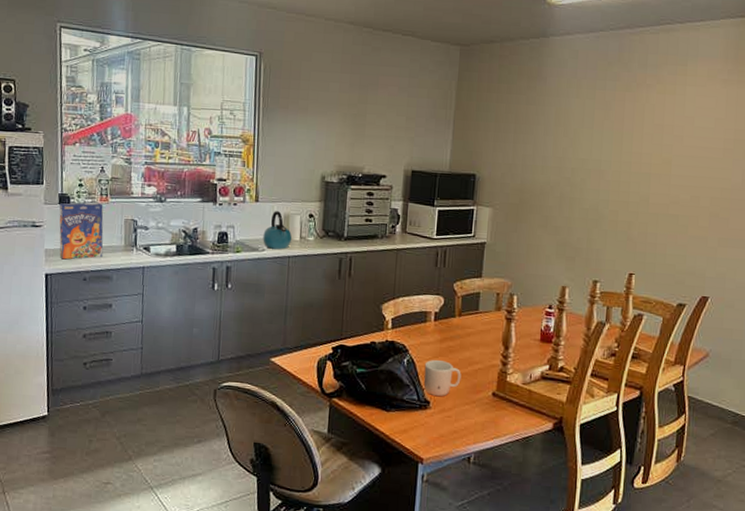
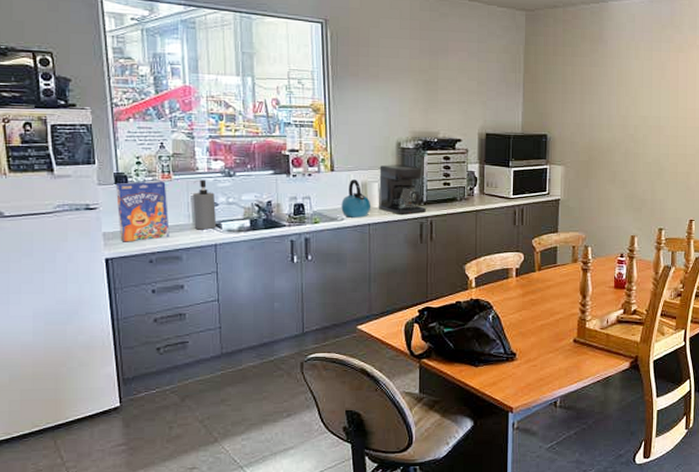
soap dispenser: none [125,203,147,253] -> present [192,179,217,230]
coffee maker: none [299,197,346,250] -> present [379,164,426,216]
mug: present [423,359,462,397] -> none [509,313,544,348]

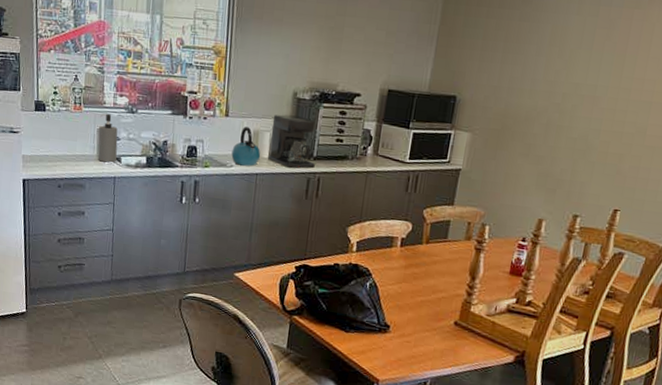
cereal box: present [116,181,170,242] -> none [35,110,77,166]

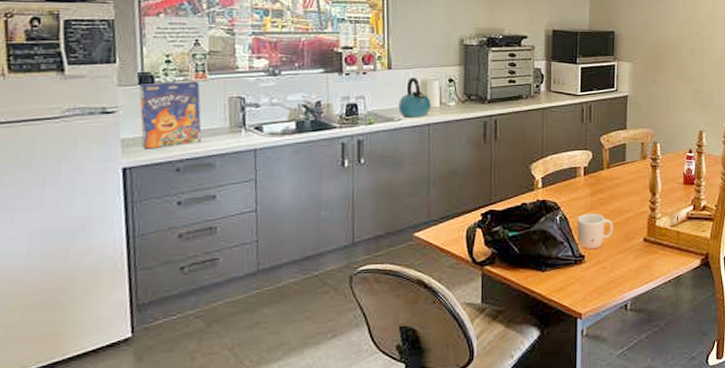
cereal box: none [35,110,77,166] -> present [139,81,202,149]
soap dispenser: present [97,113,118,163] -> none [229,79,258,134]
coffee maker: present [268,114,316,169] -> none [440,62,490,115]
mug: none [384,285,424,322] -> present [577,213,613,250]

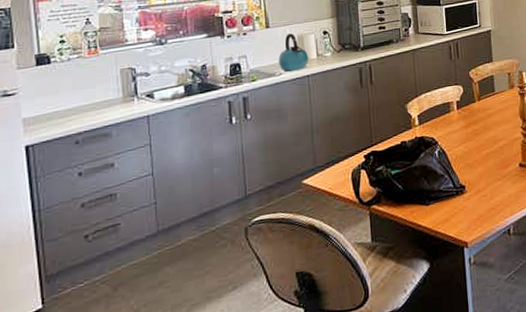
cereal box: present [139,81,202,149] -> none [38,57,97,126]
mug: present [577,213,613,250] -> none [455,144,490,180]

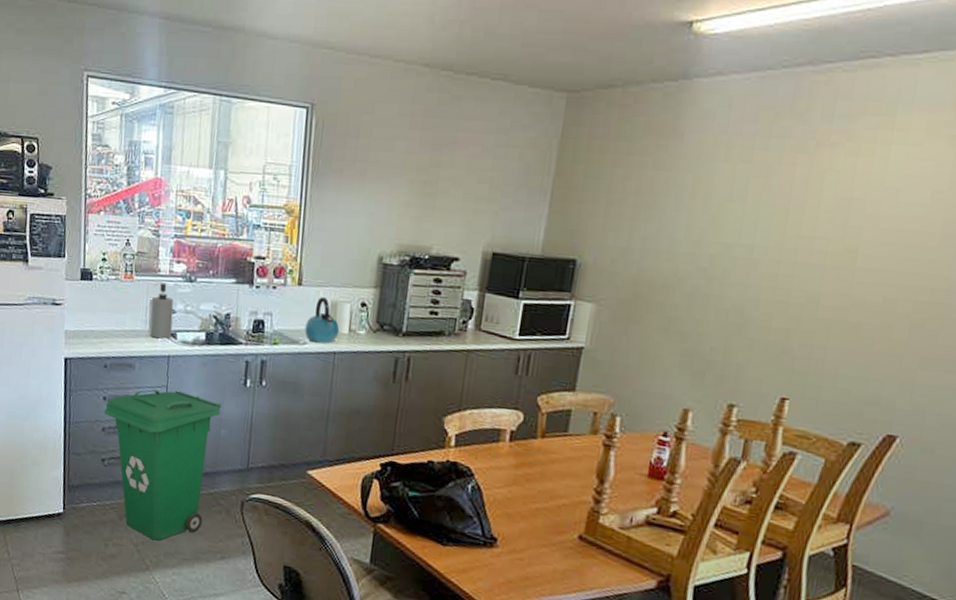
recycling bin: none [81,144,210,298] -> present [104,389,221,541]
soap dispenser: none [121,50,149,103] -> present [150,282,174,340]

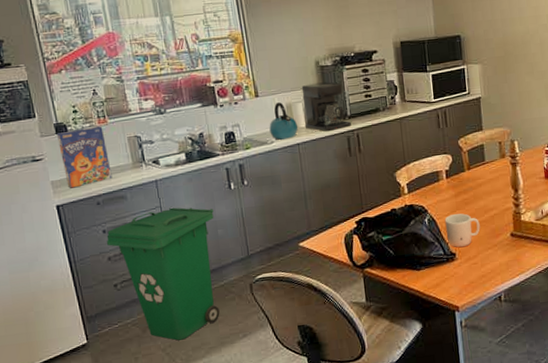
cereal box: none [79,279,128,343] -> present [57,126,113,188]
soap dispenser: present [150,282,174,340] -> none [128,119,155,169]
coffee maker: none [348,282,405,347] -> present [301,81,351,132]
mug: none [490,488,540,534] -> present [444,213,480,248]

